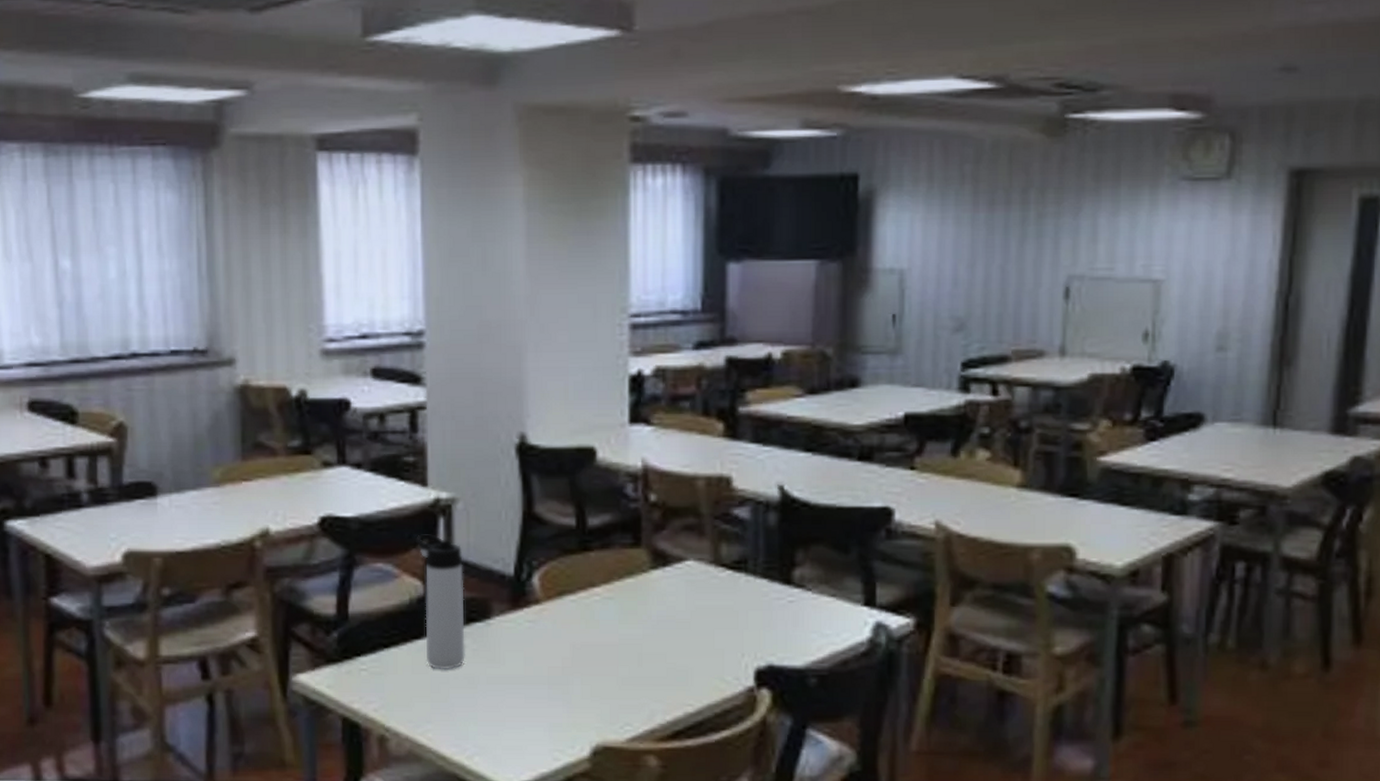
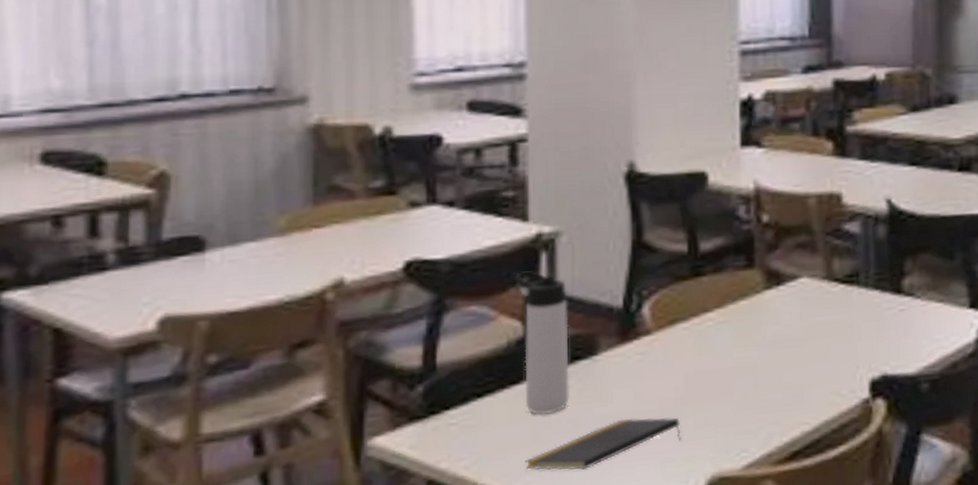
notepad: none [426,681,568,724] -> present [525,417,681,471]

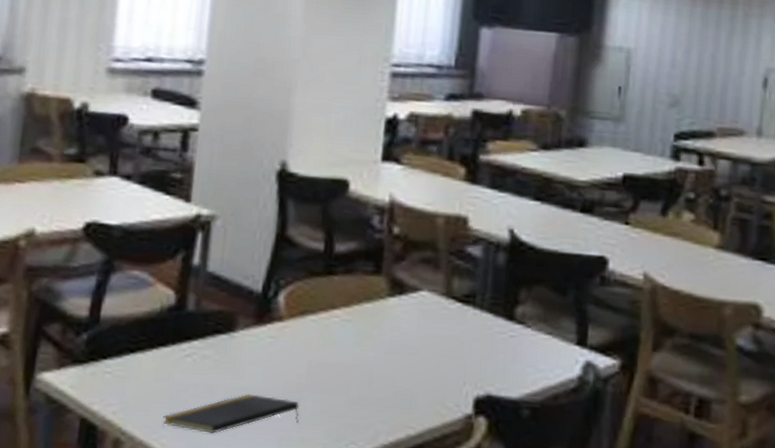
thermos bottle: present [515,271,569,415] -> none [169,246,216,379]

